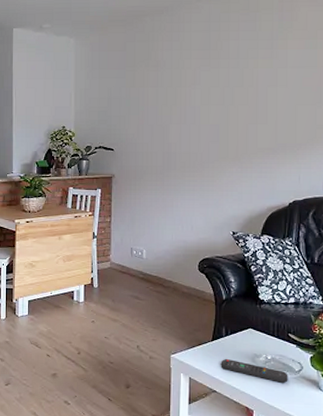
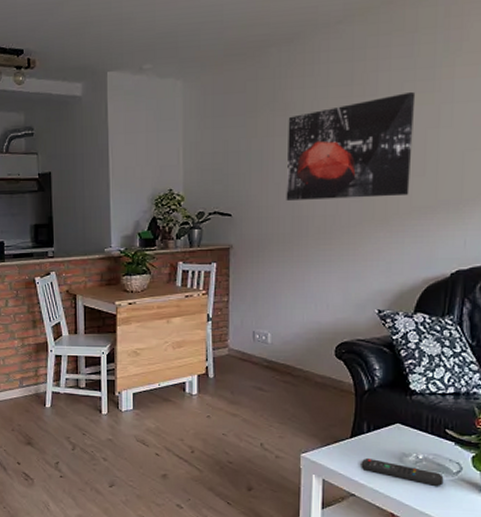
wall art: none [158,57,258,140] -> present [286,91,416,200]

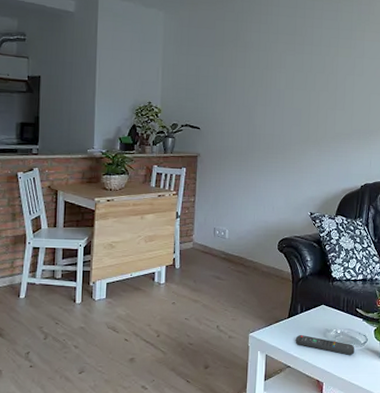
wall art: present [286,91,416,200] -> none [243,45,339,124]

